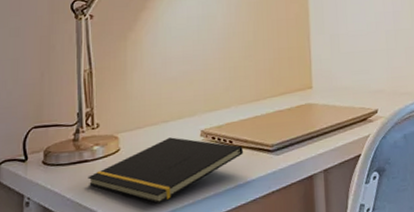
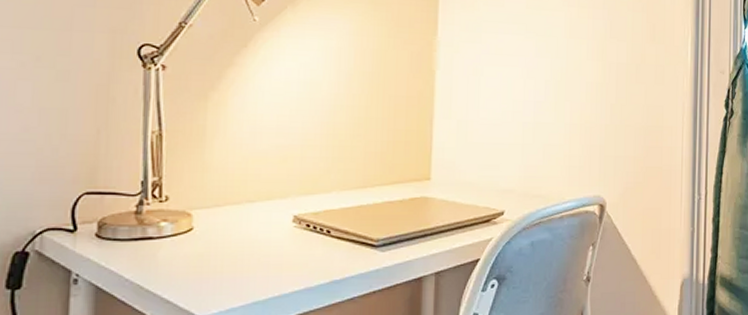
notepad: present [88,137,243,204] -> none [152,220,342,293]

